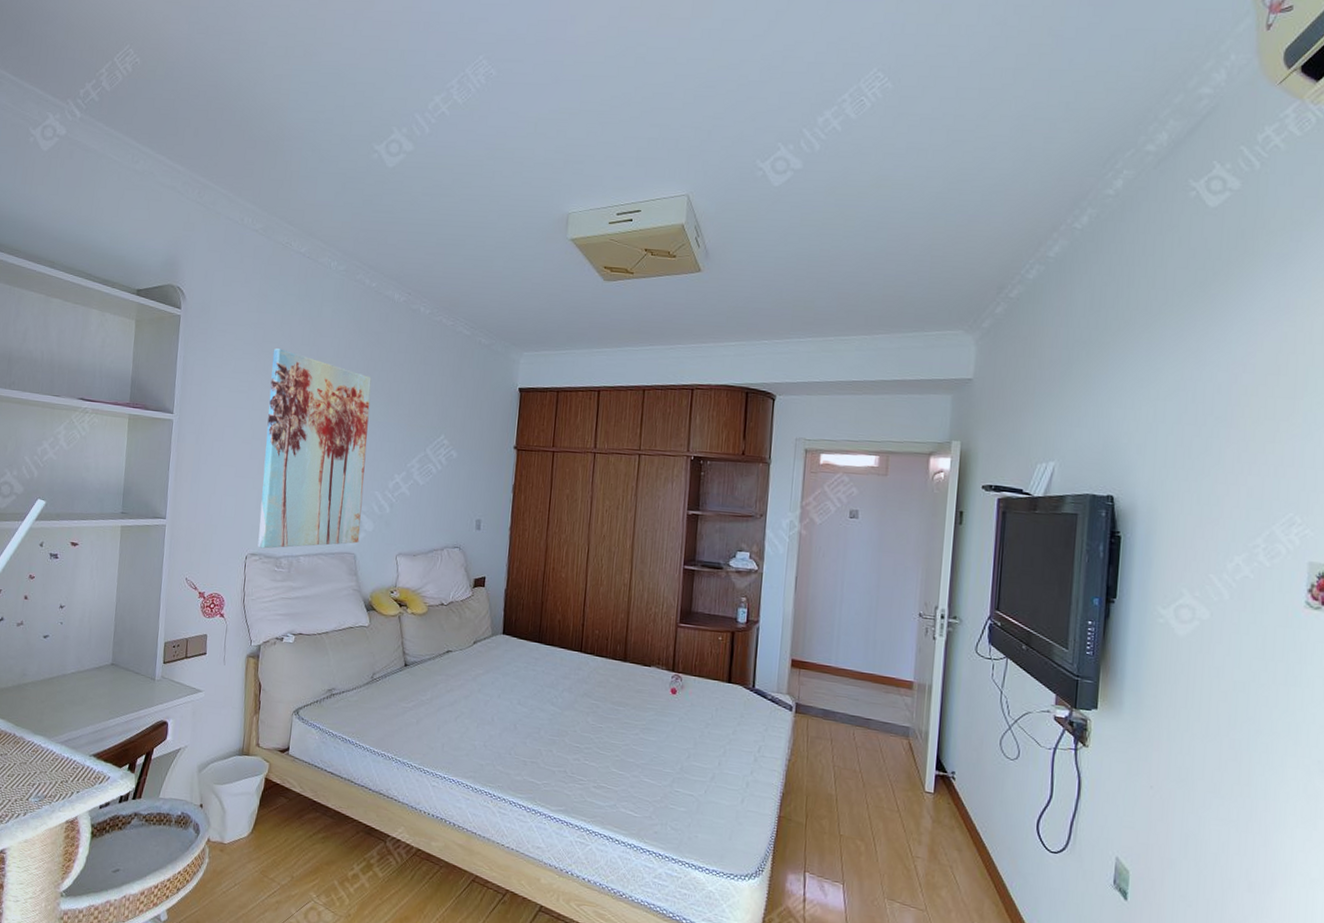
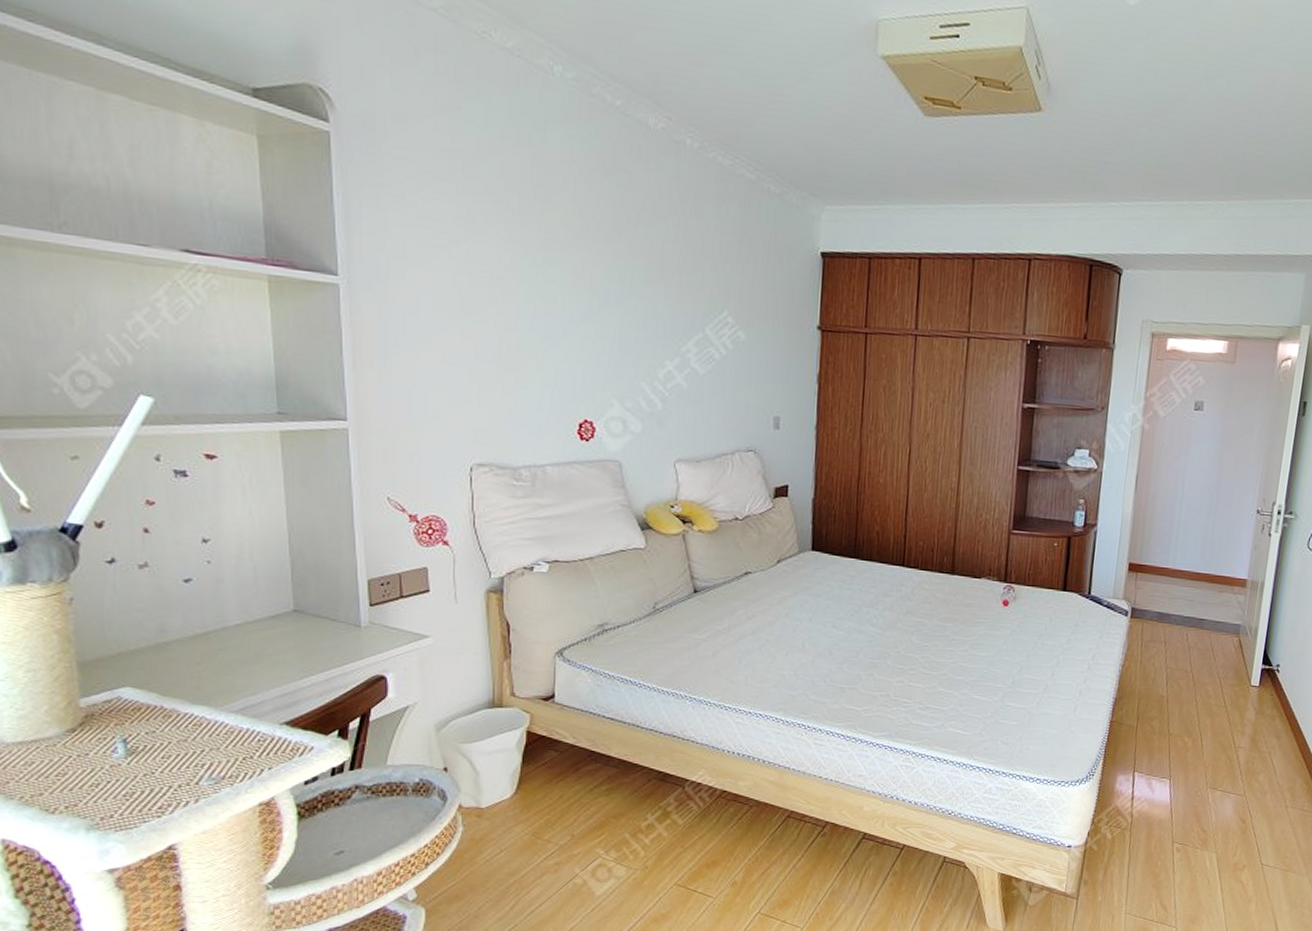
wall art: present [257,348,372,549] -> none [479,187,626,458]

